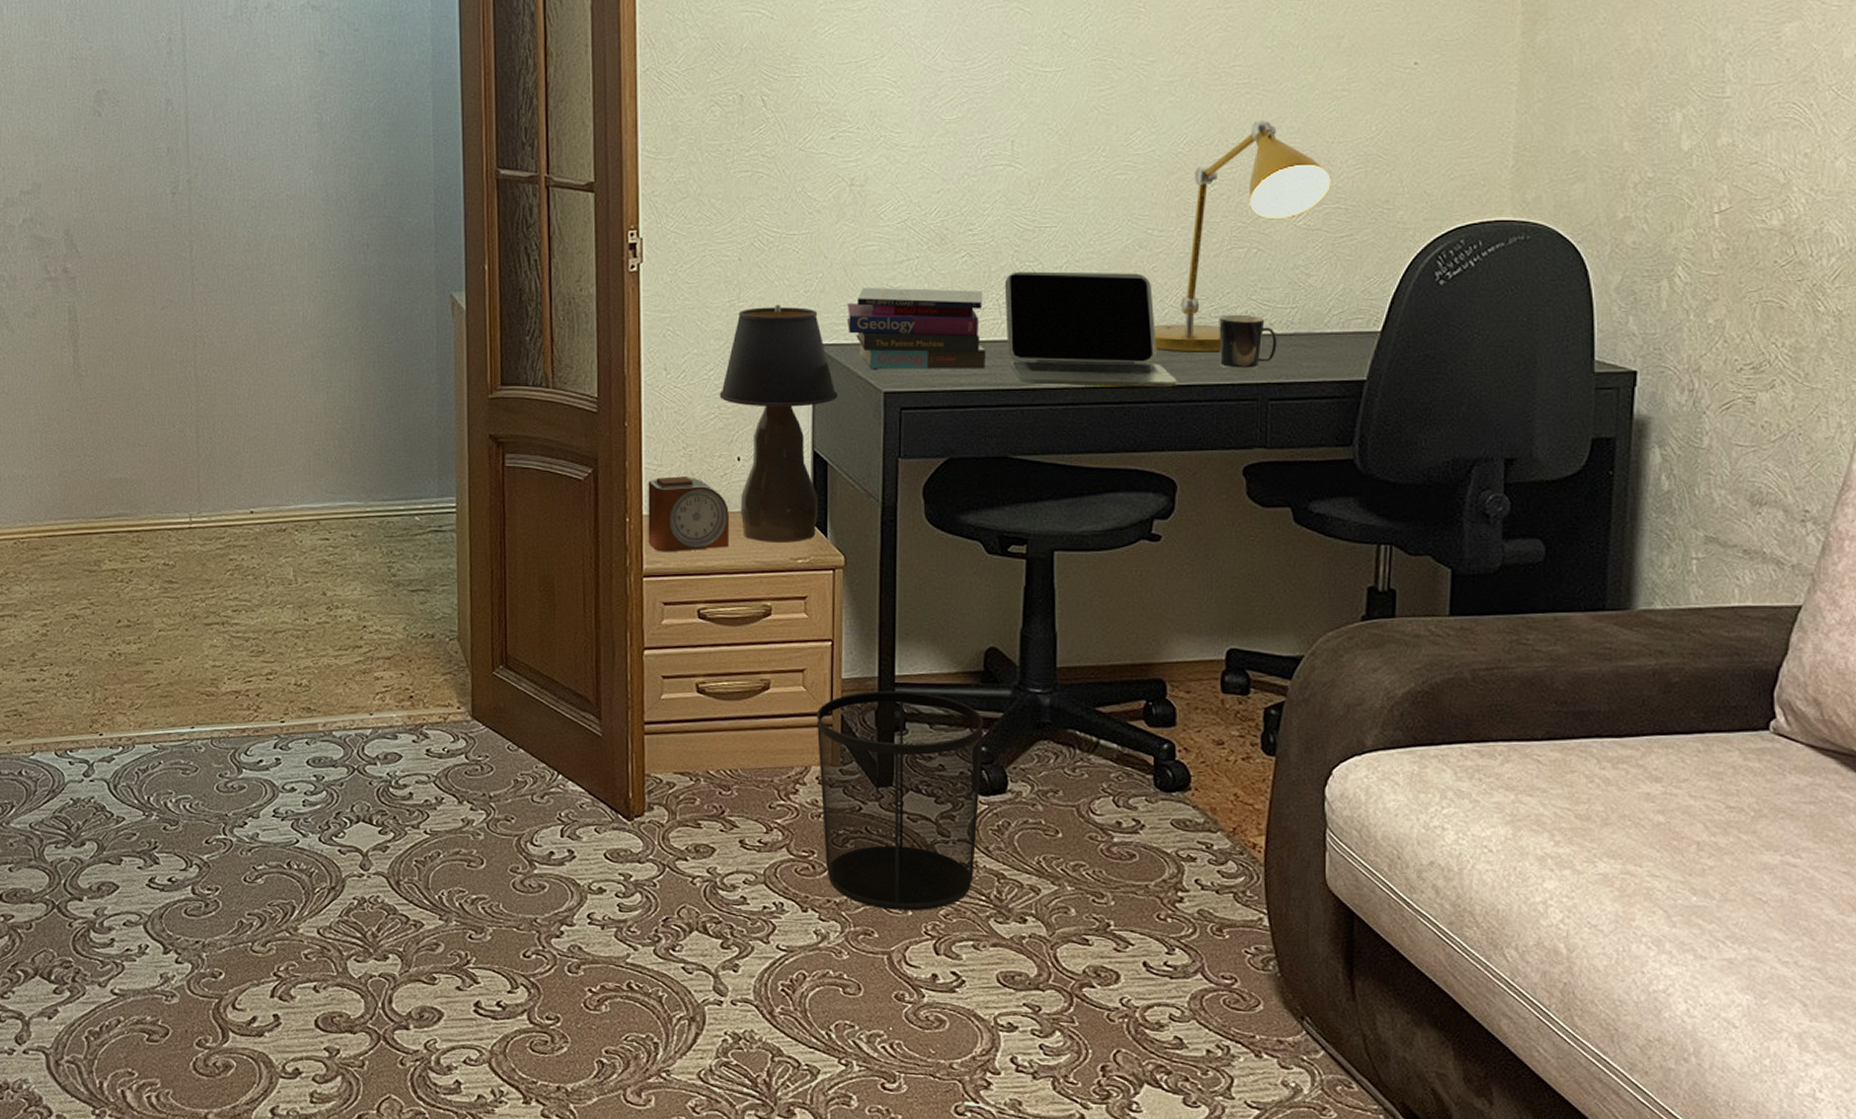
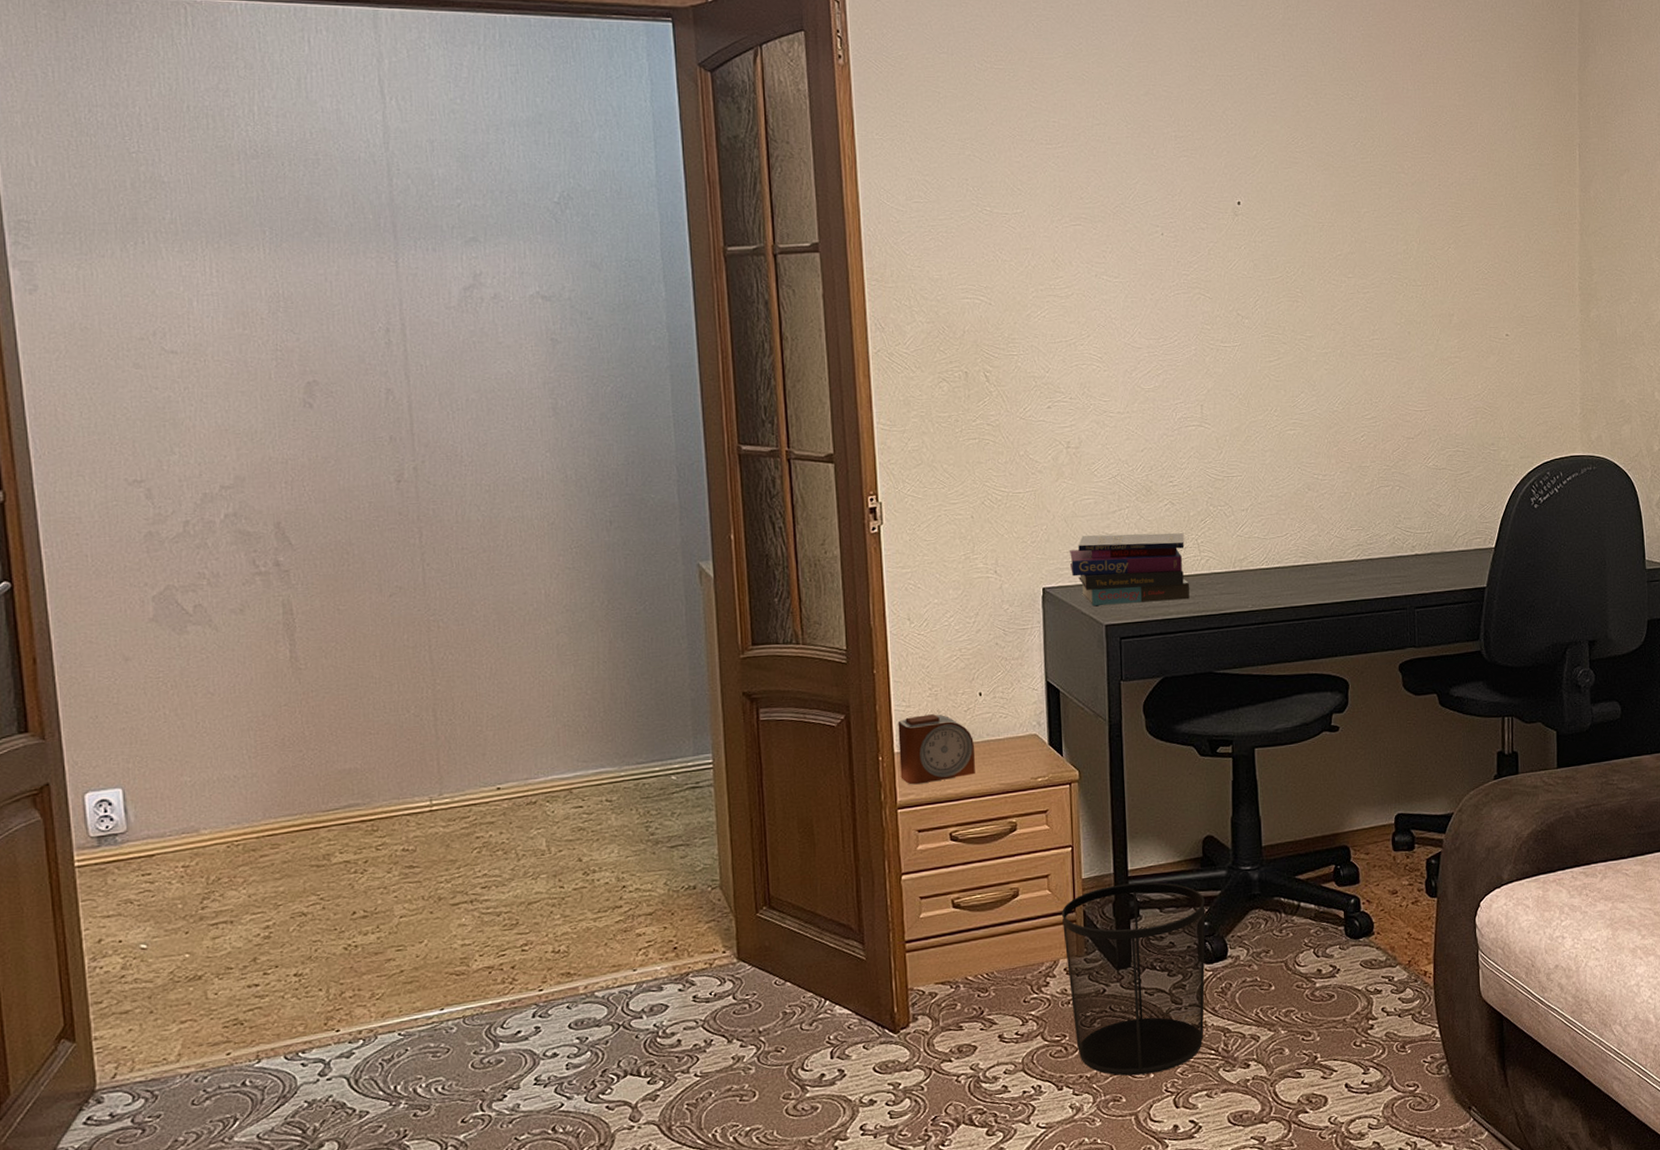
table lamp: present [719,305,839,544] -> none [959,555,1066,767]
laptop: present [1004,271,1177,388] -> none [1201,511,1344,610]
desk lamp: present [1154,121,1331,352] -> none [1323,383,1451,574]
mug: present [1219,314,1277,371] -> none [1373,540,1419,587]

